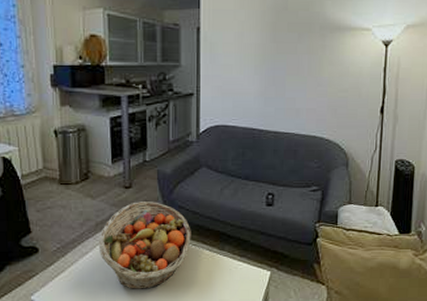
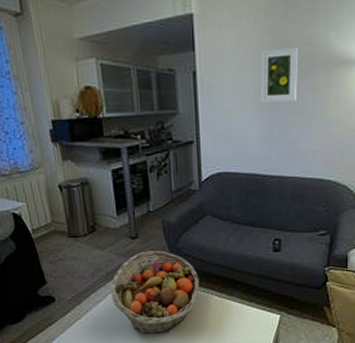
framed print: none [260,11,297,61] -> present [260,46,299,103]

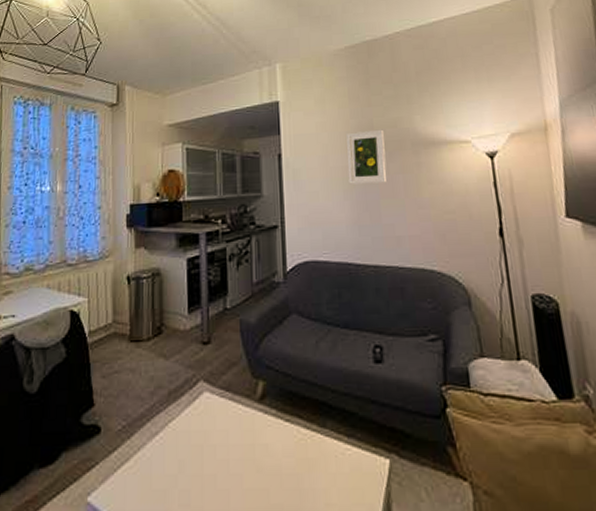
fruit basket: present [110,251,200,334] -> none [170,361,283,487]

